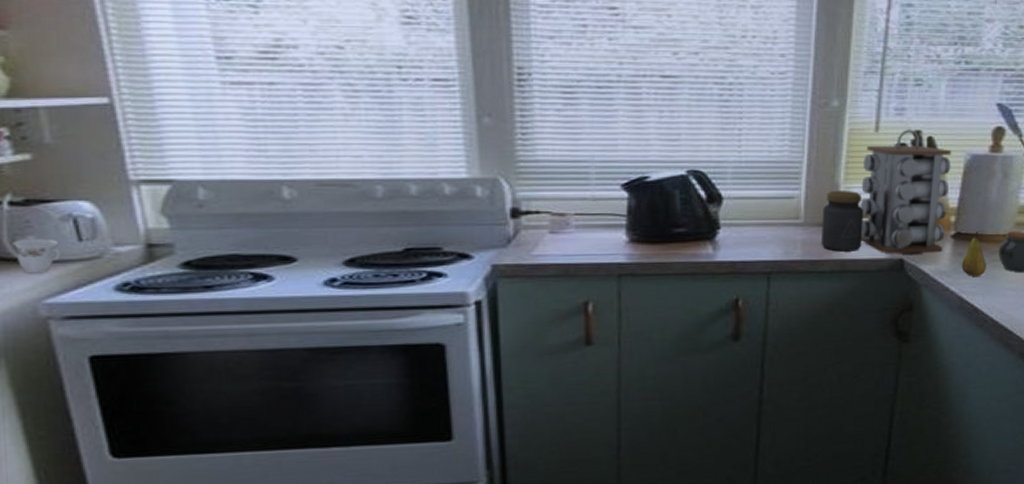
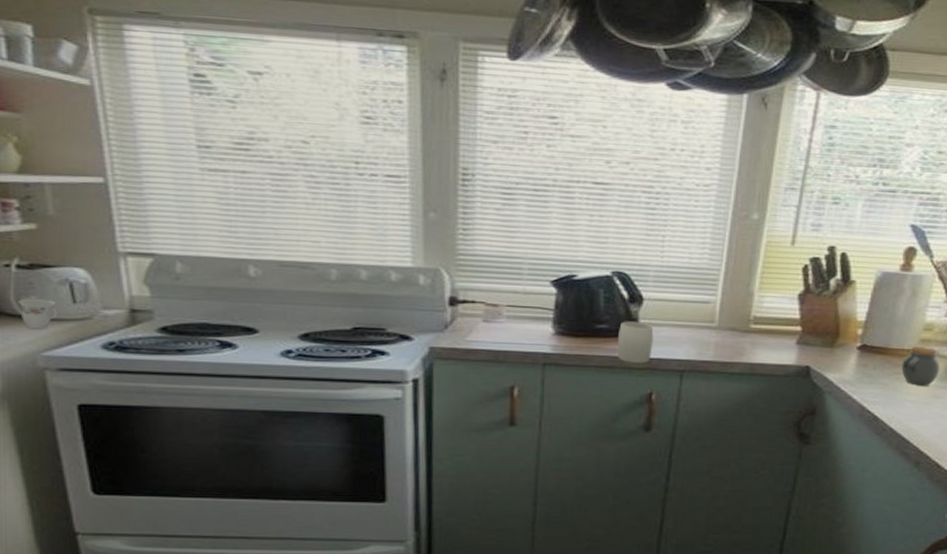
mug: none [697,222,736,268] -> present [617,321,654,363]
jar: present [821,190,864,252] -> none [732,297,776,356]
spice rack: present [860,130,952,254] -> none [770,245,864,363]
fruit: present [961,232,986,278] -> none [864,345,889,388]

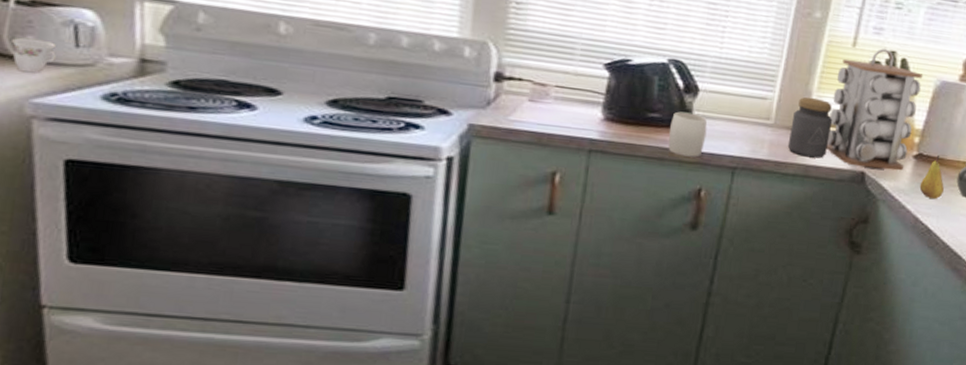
jar: none [732,297,776,356] -> present [787,97,833,158]
spice rack: none [770,245,864,363] -> present [826,48,923,171]
fruit: none [864,345,889,388] -> present [919,156,944,200]

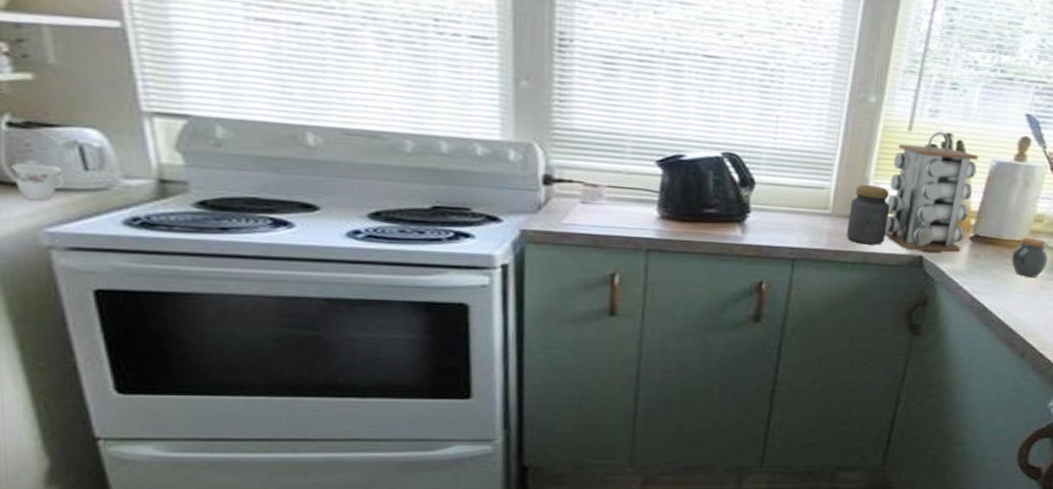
mug: present [668,111,708,157] -> none [726,206,765,251]
fruit: present [919,156,944,200] -> none [976,236,1000,279]

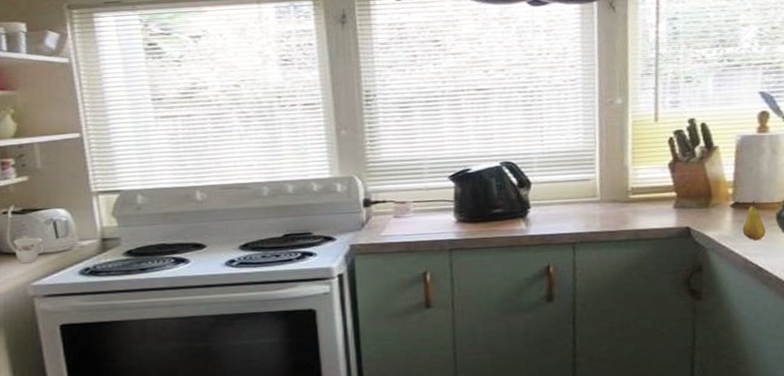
jar: present [846,184,890,245] -> none [615,171,652,223]
spice rack: present [884,131,979,253] -> none [646,118,725,223]
fruit: none [976,236,1000,279] -> present [742,201,766,241]

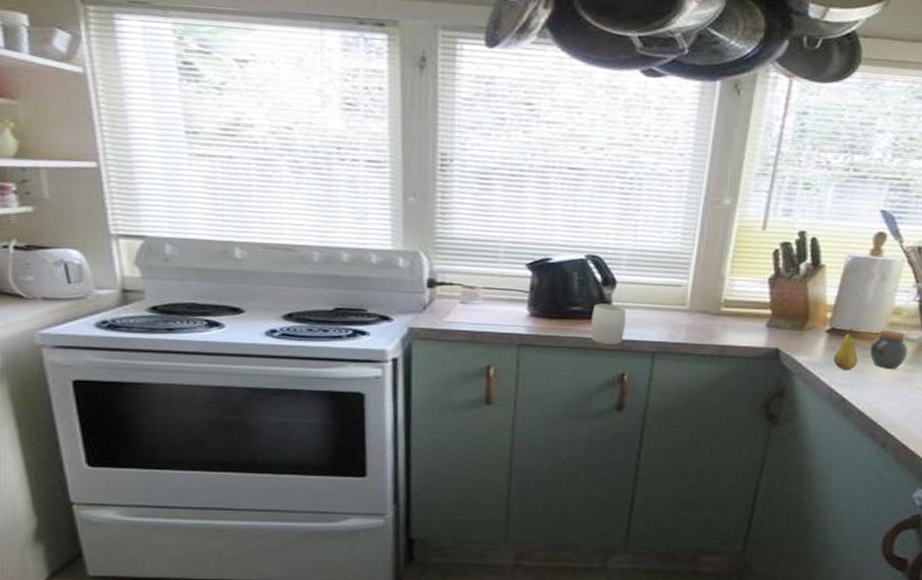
teacup: present [13,237,44,264] -> none [16,278,53,308]
mug: none [512,203,545,241] -> present [590,303,626,345]

